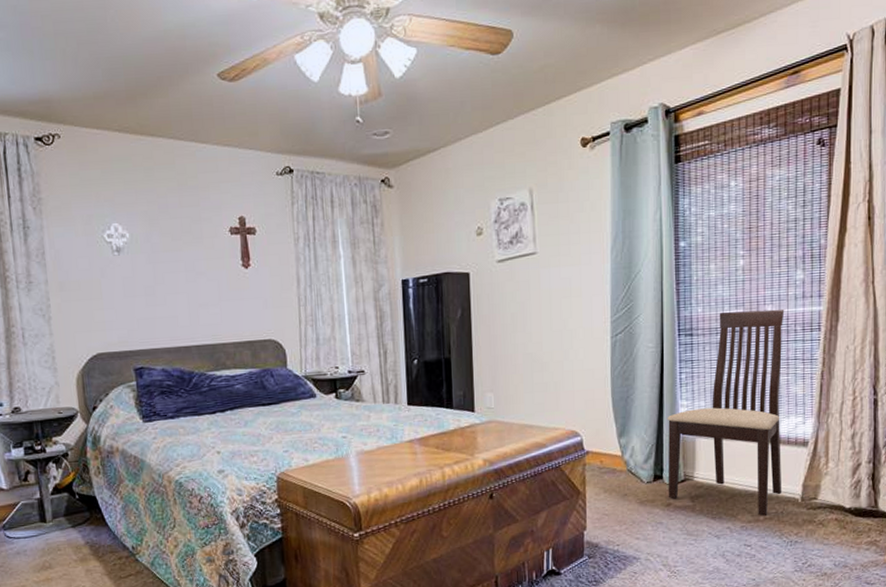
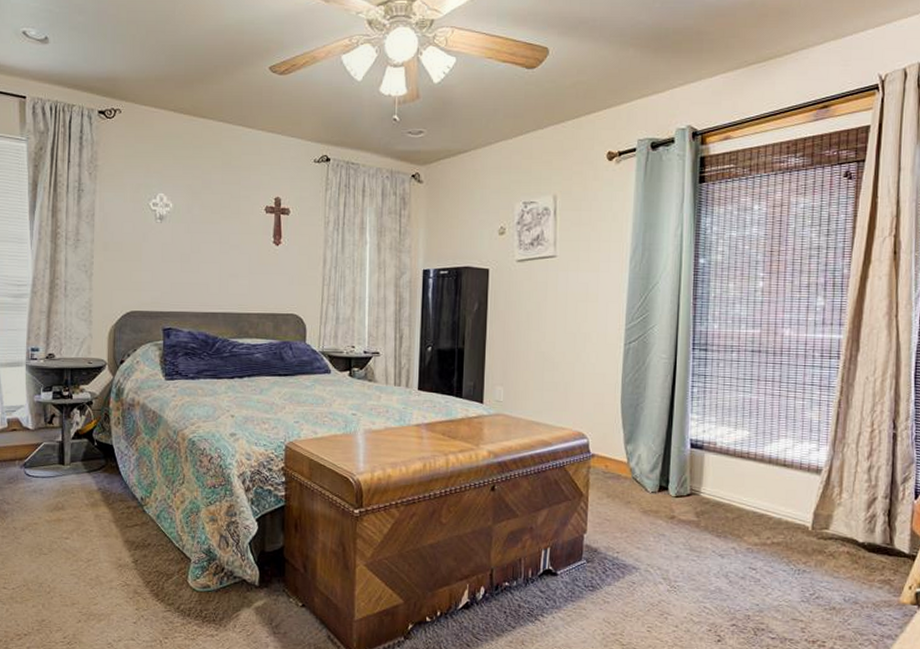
chair: present [667,309,785,517] -> none [672,331,803,541]

